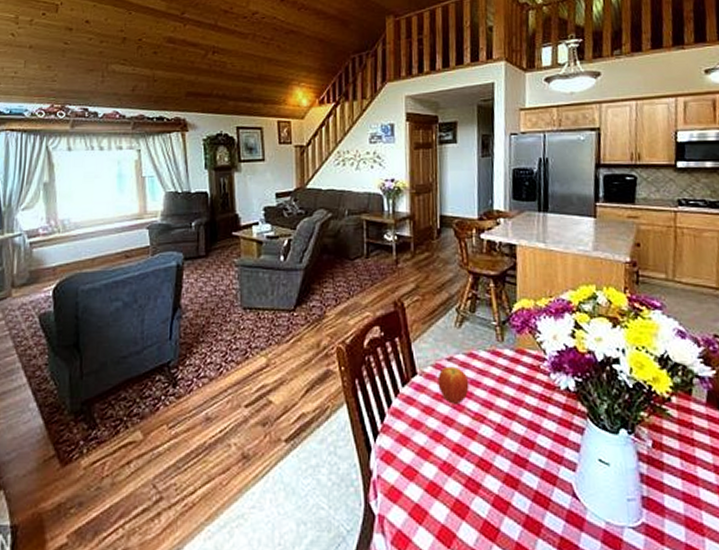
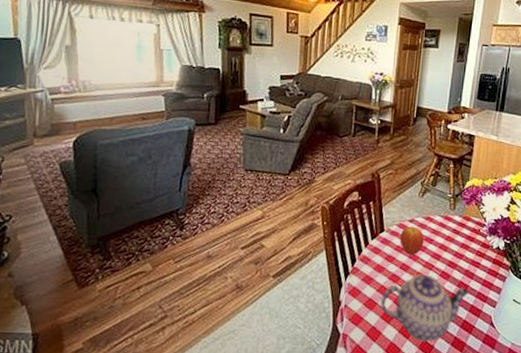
teapot: none [423,429,537,523] -> present [380,274,469,342]

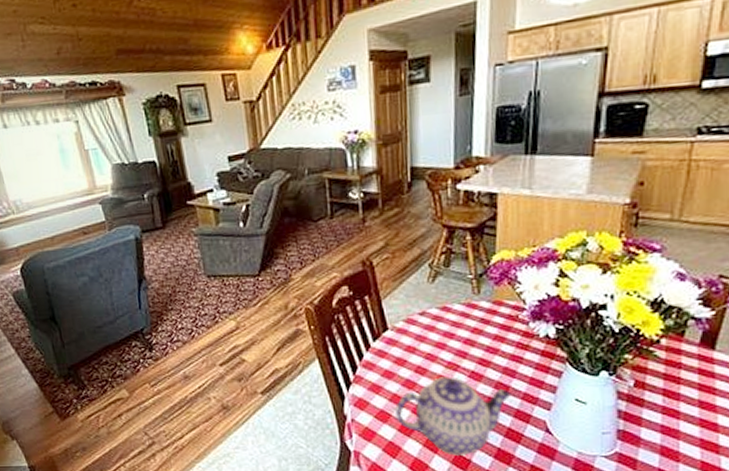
fruit: present [400,226,425,255] -> none [409,320,443,355]

